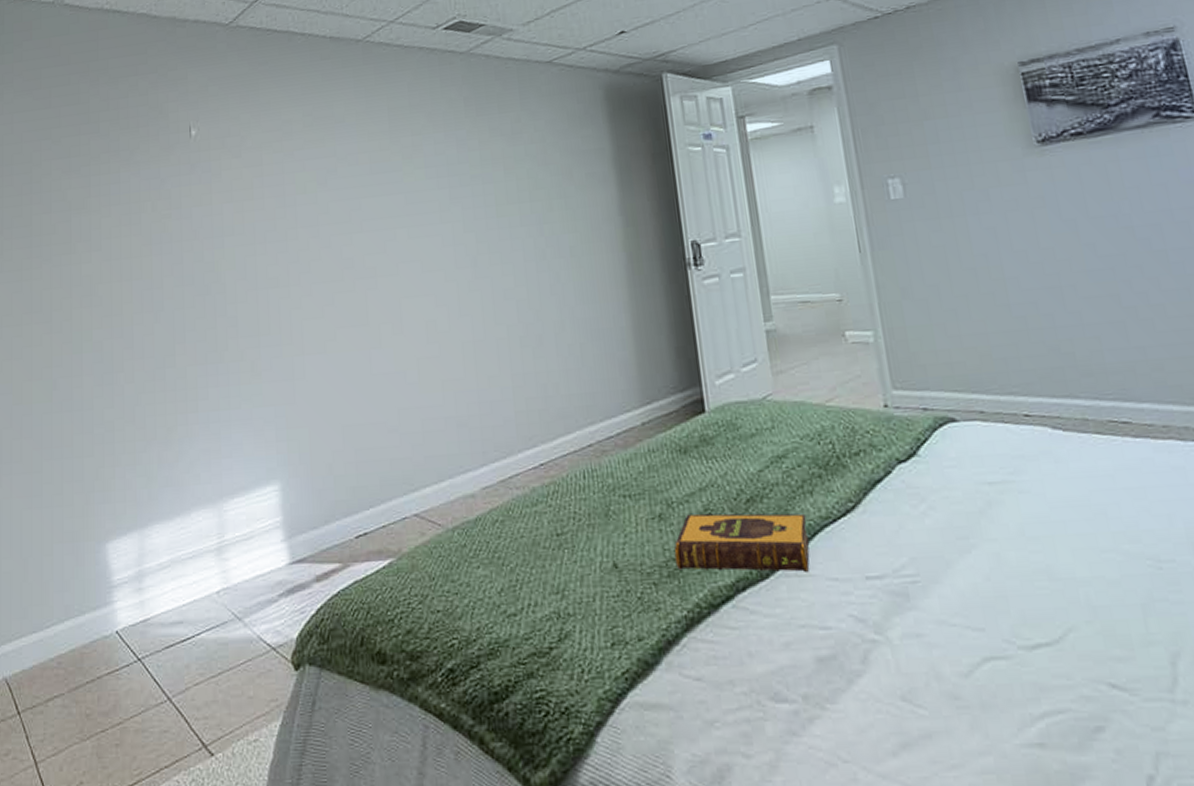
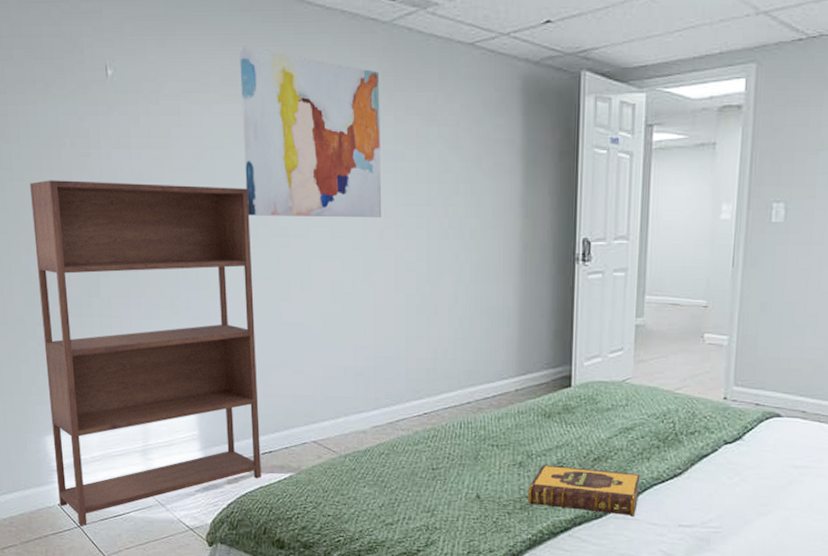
bookshelf: none [108,231,356,658] -> present [30,180,261,525]
wall art: none [321,91,474,259] -> present [239,45,382,217]

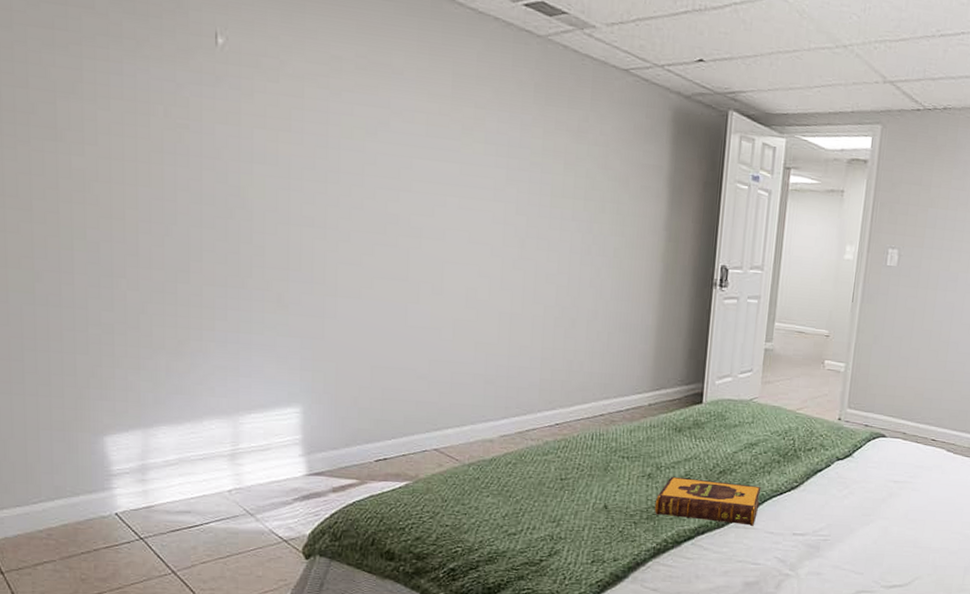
bookshelf: present [30,180,261,525] -> none [106,148,379,538]
wall art: present [239,45,382,217] -> none [376,35,531,227]

